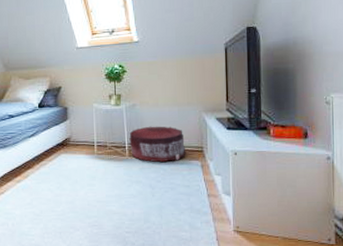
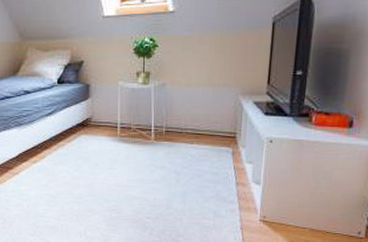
pouf: present [129,126,186,162] -> none [156,108,218,147]

